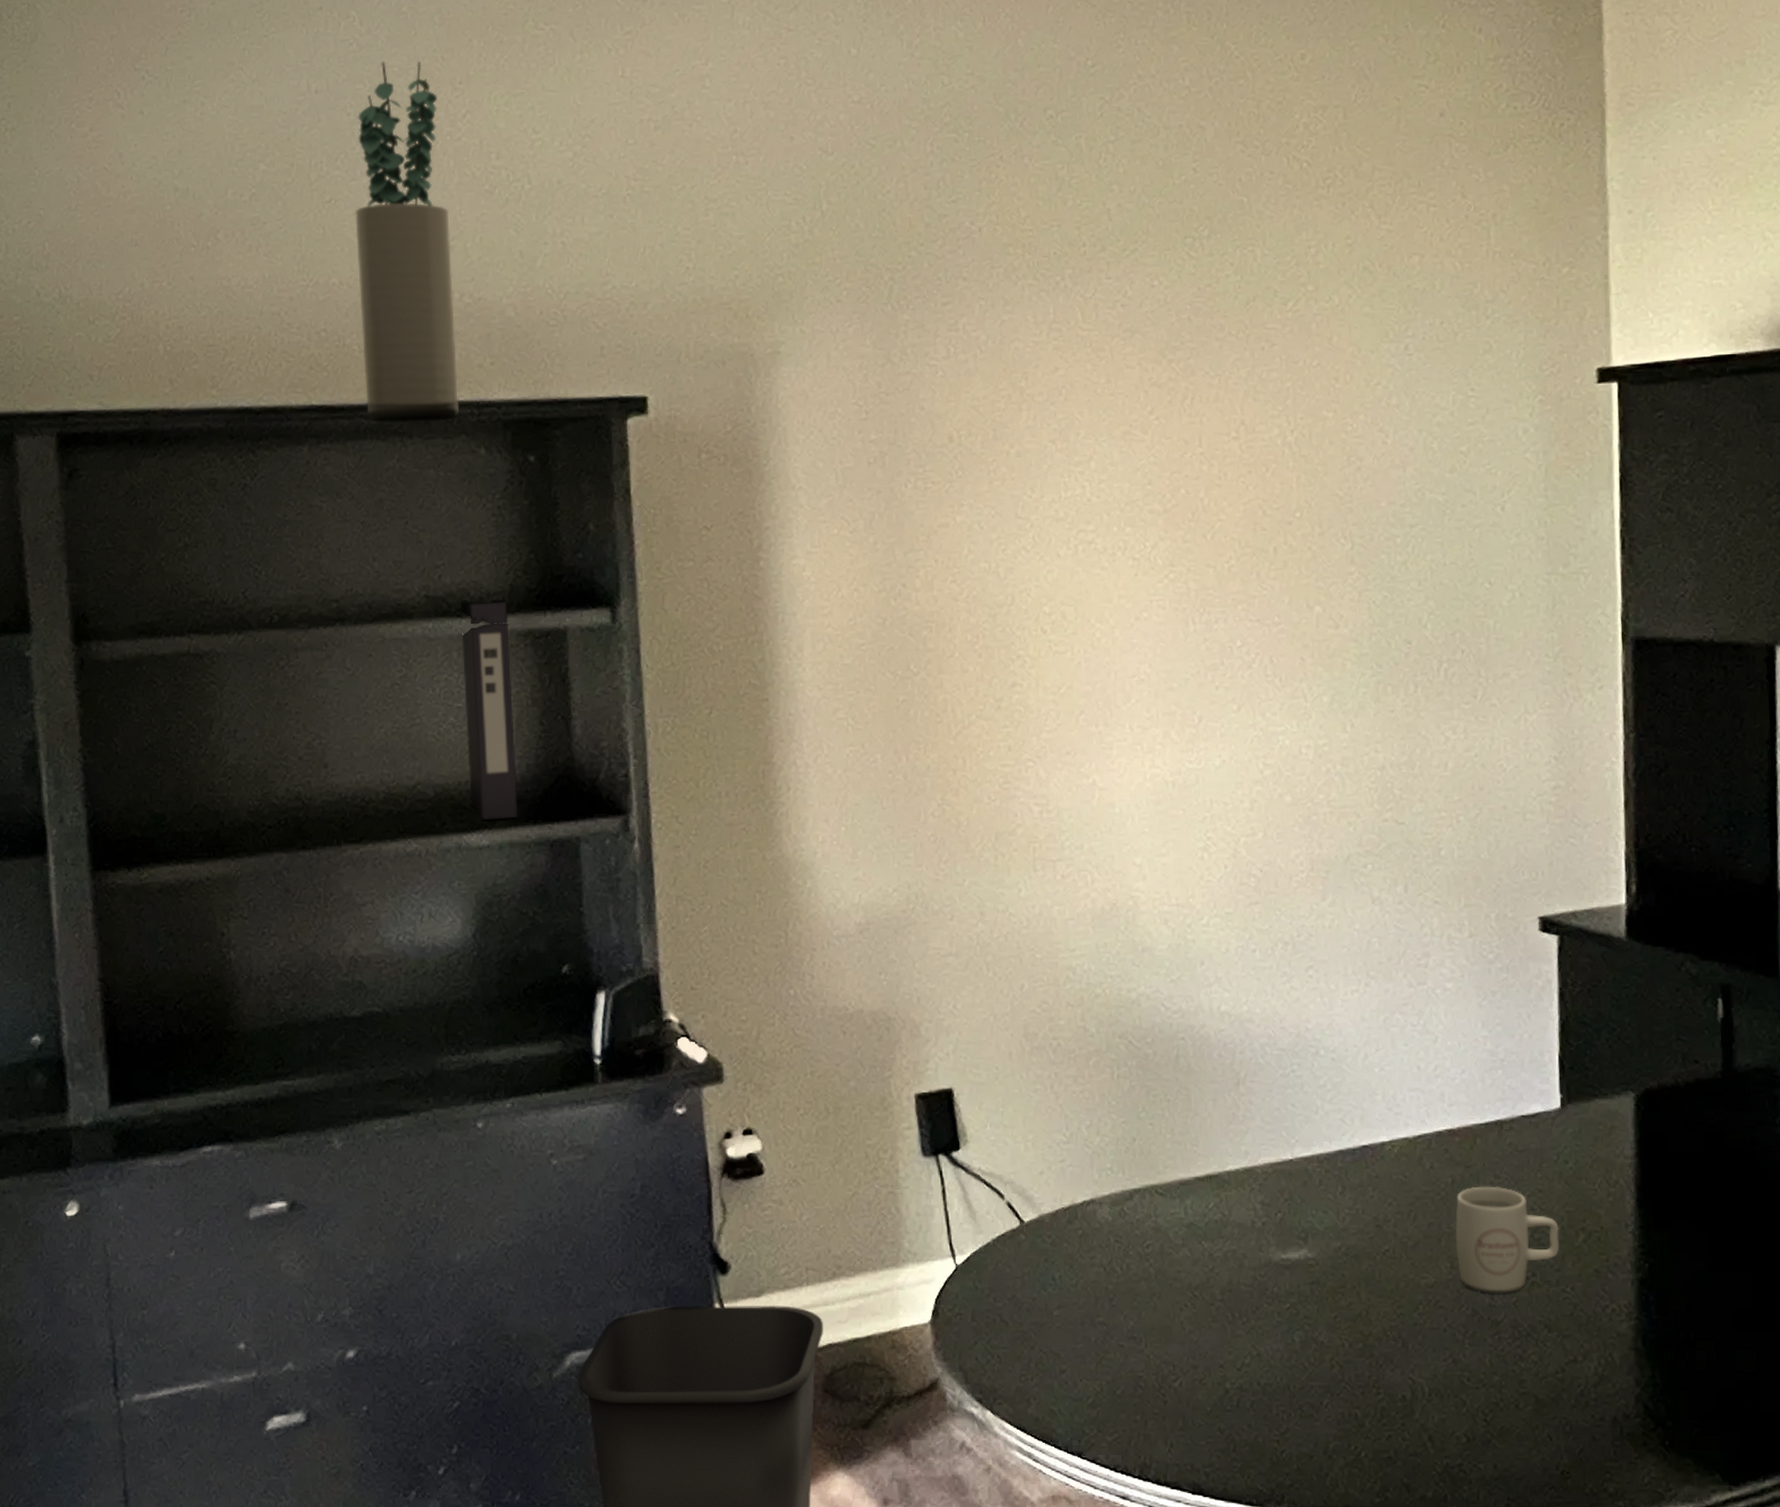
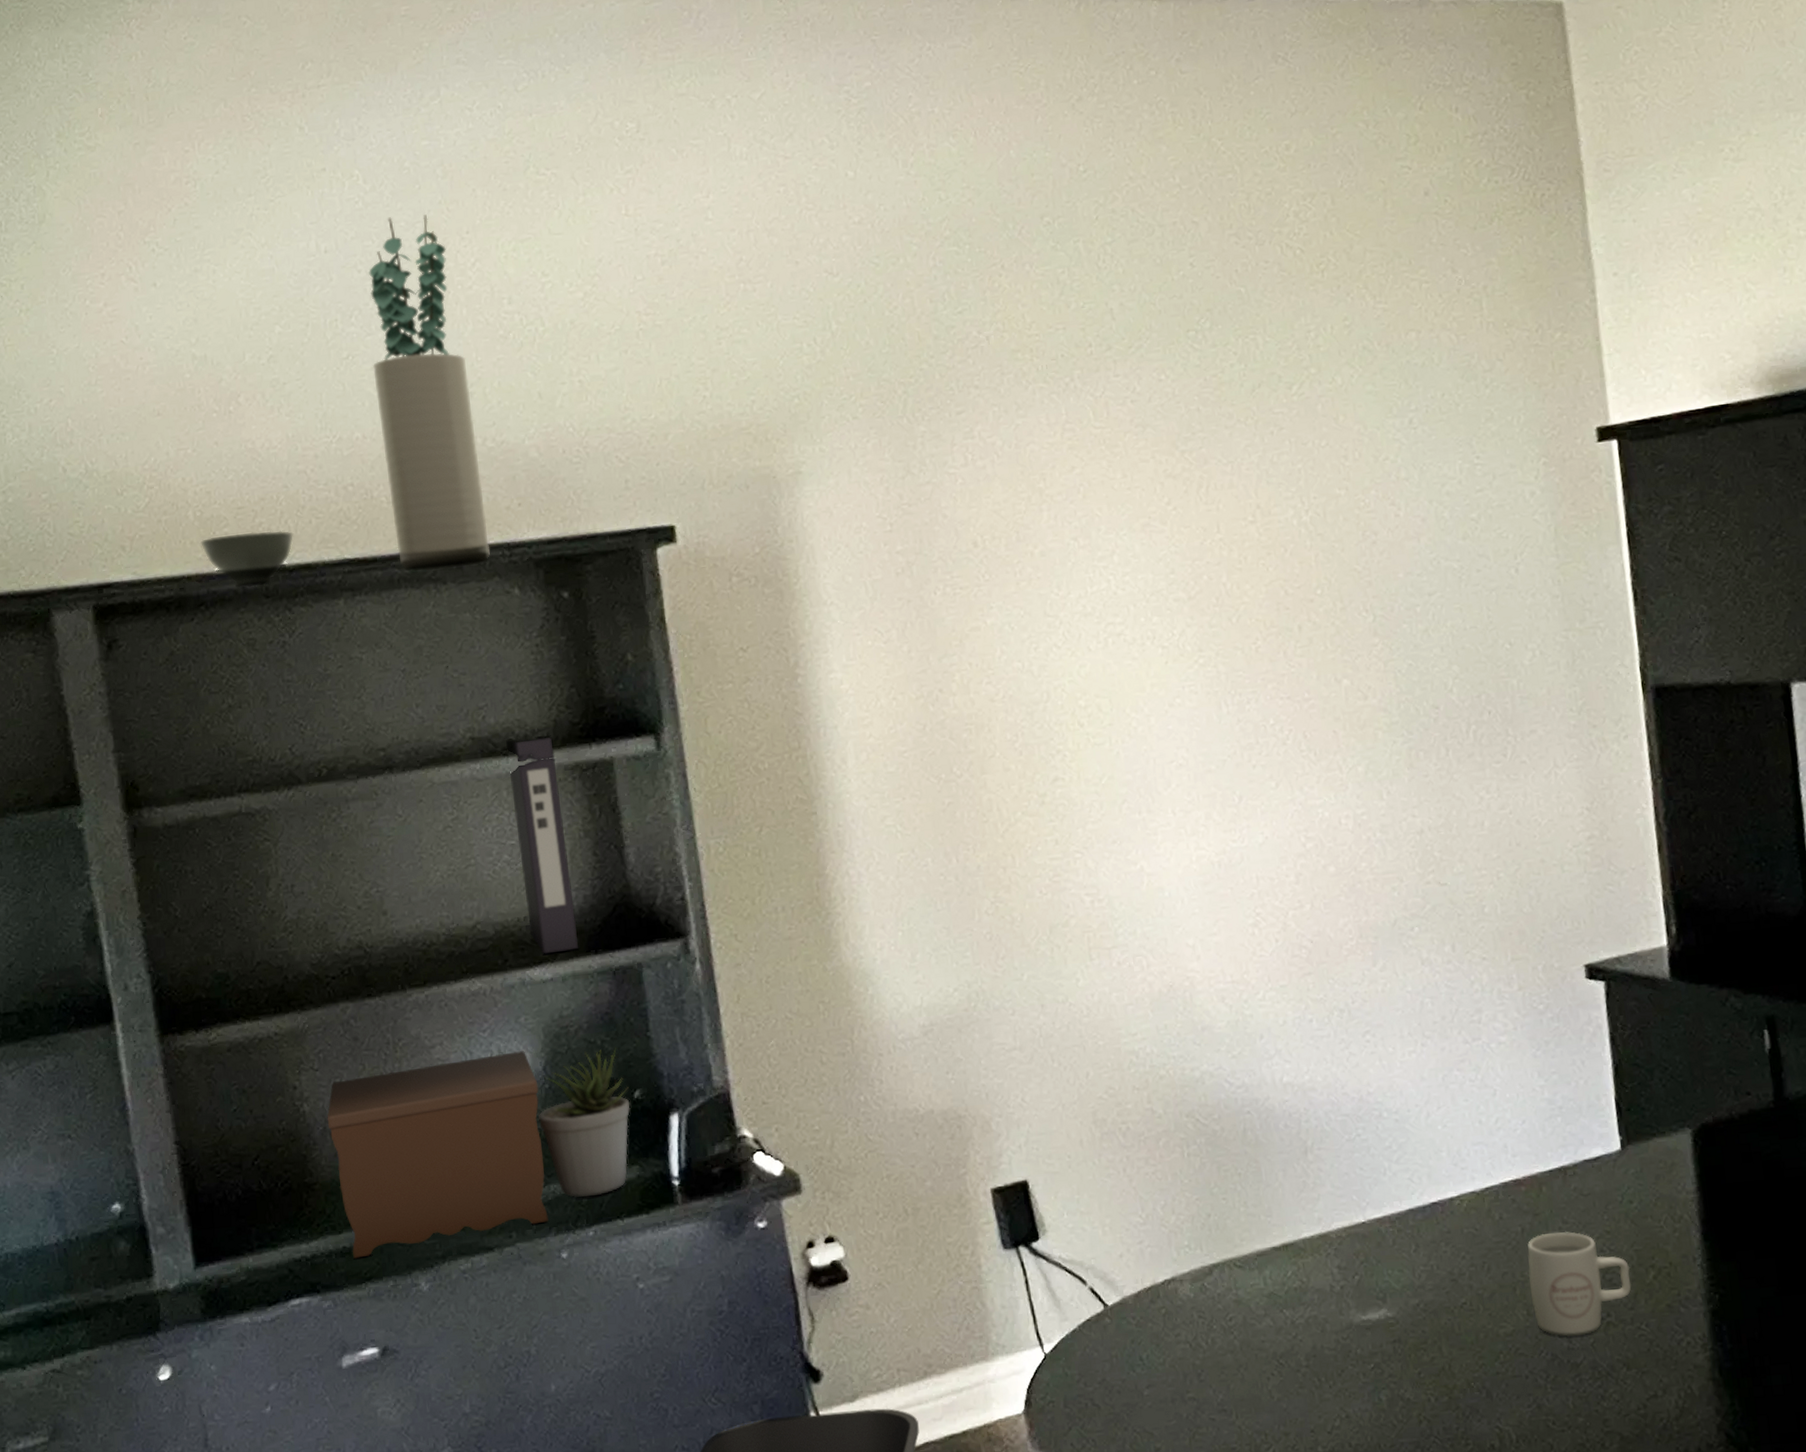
bowl: none [168,370,263,426] -> present [199,530,294,587]
decorative box: none [252,916,467,1111] -> present [327,1051,549,1259]
potted plant: none [465,921,558,1069] -> present [538,1048,631,1198]

